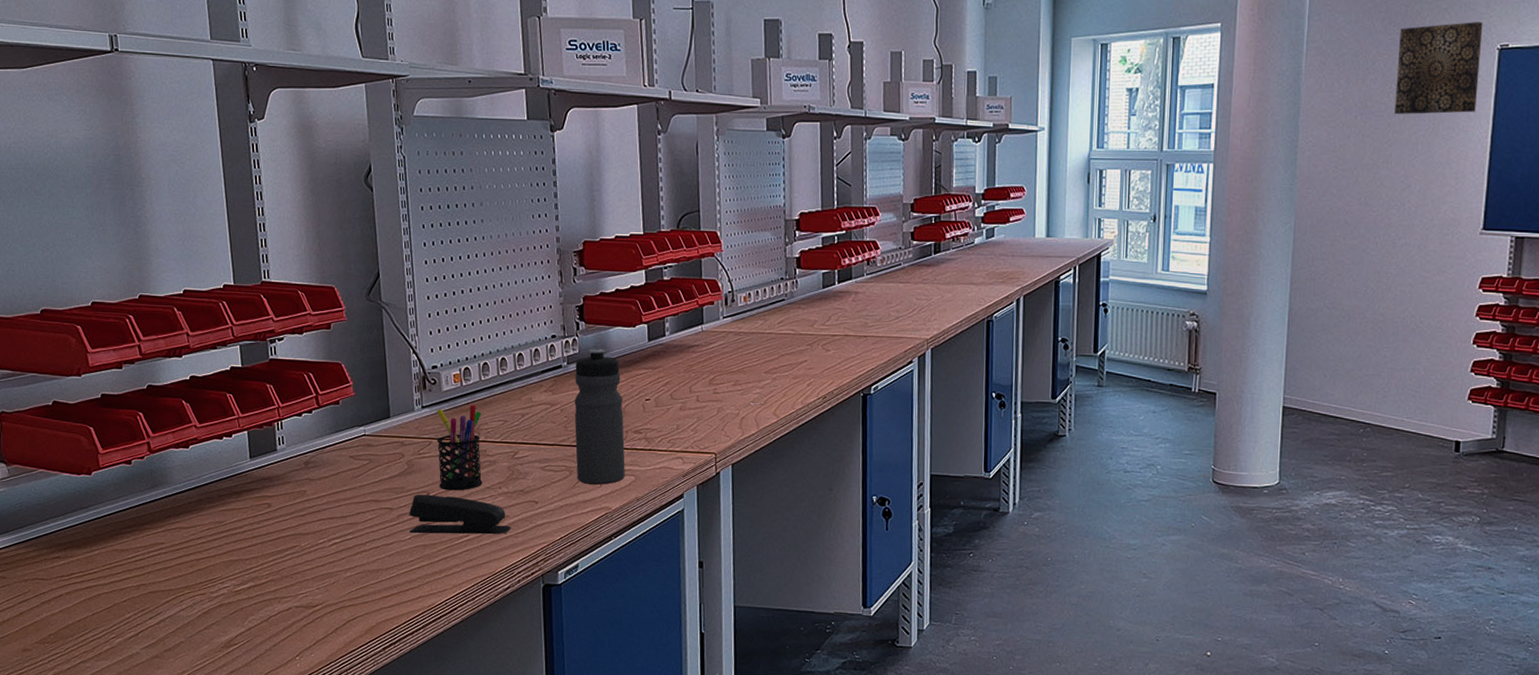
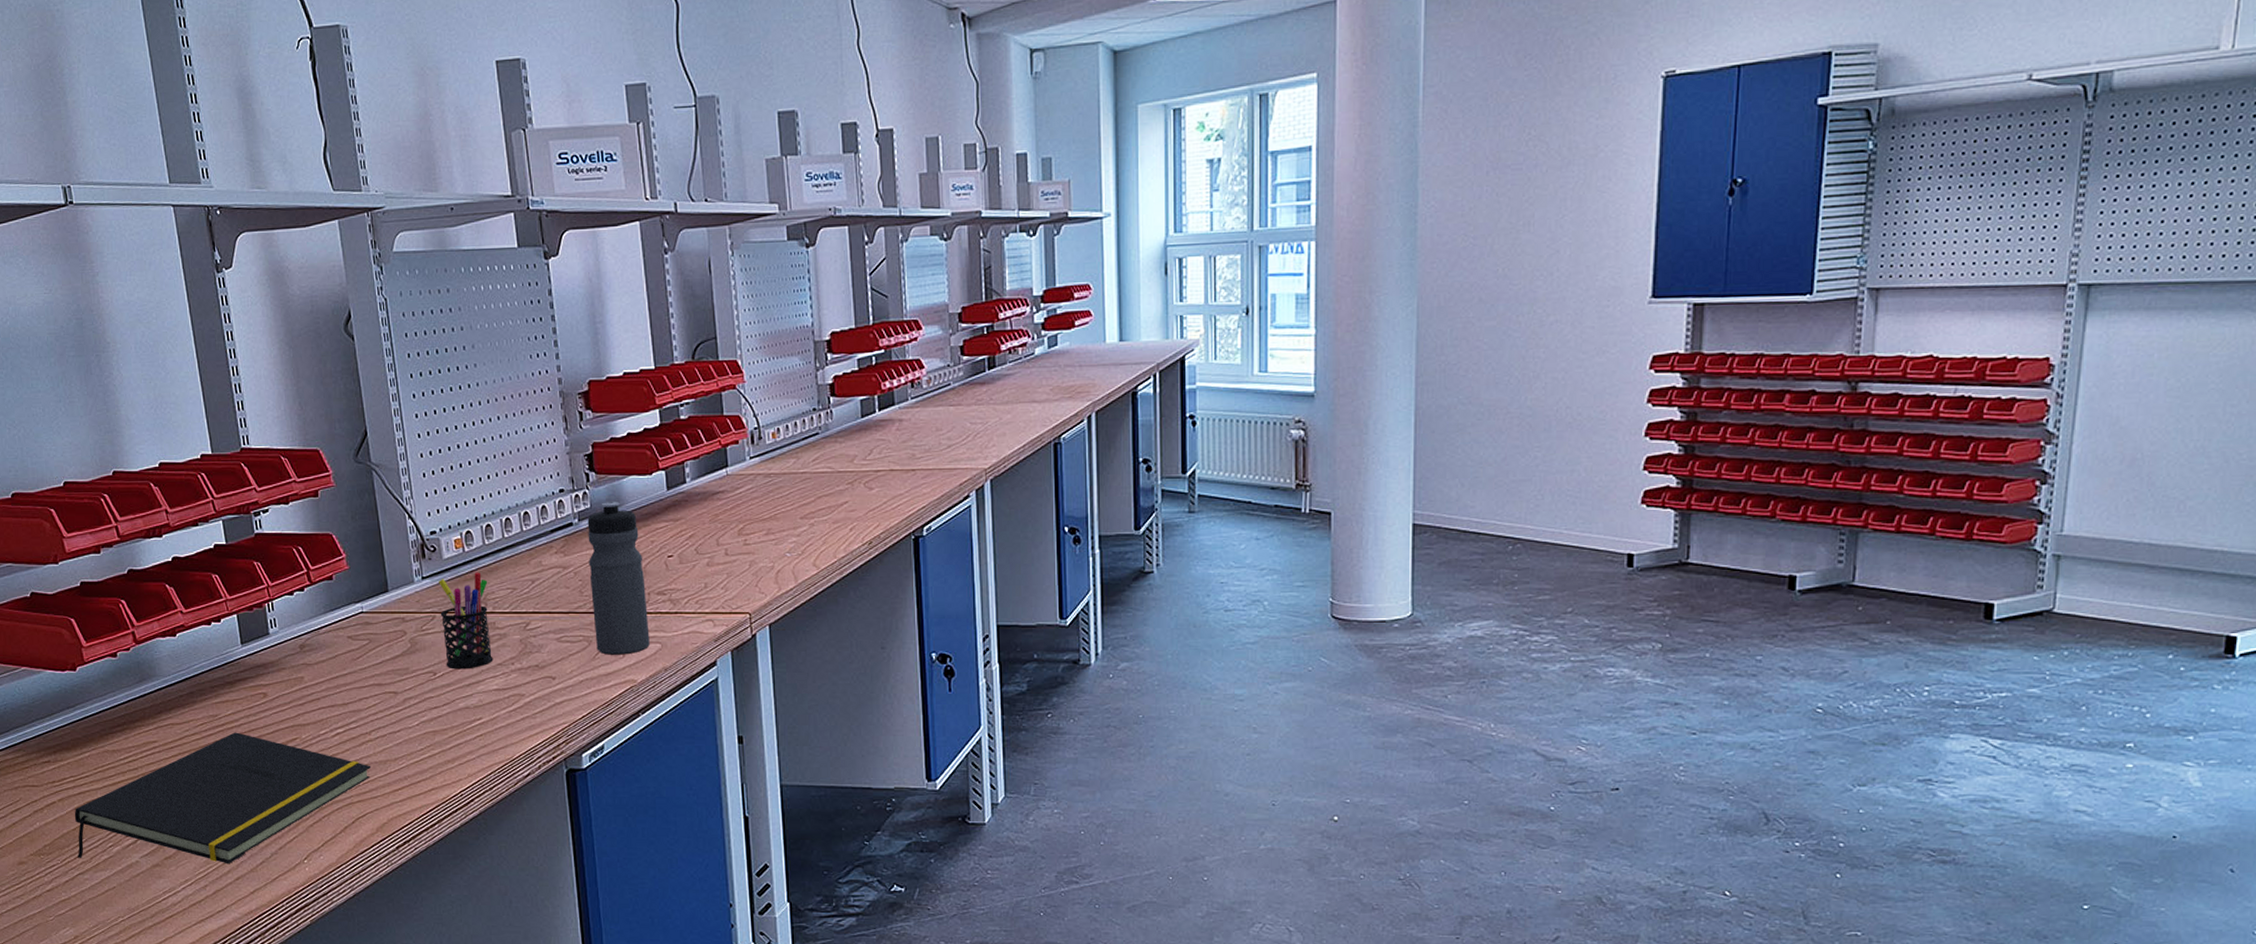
notepad: none [80,538,364,658] -> present [74,732,371,864]
stapler: present [409,494,511,535] -> none [415,675,527,719]
wall art: present [1394,22,1483,114] -> none [1535,45,1642,165]

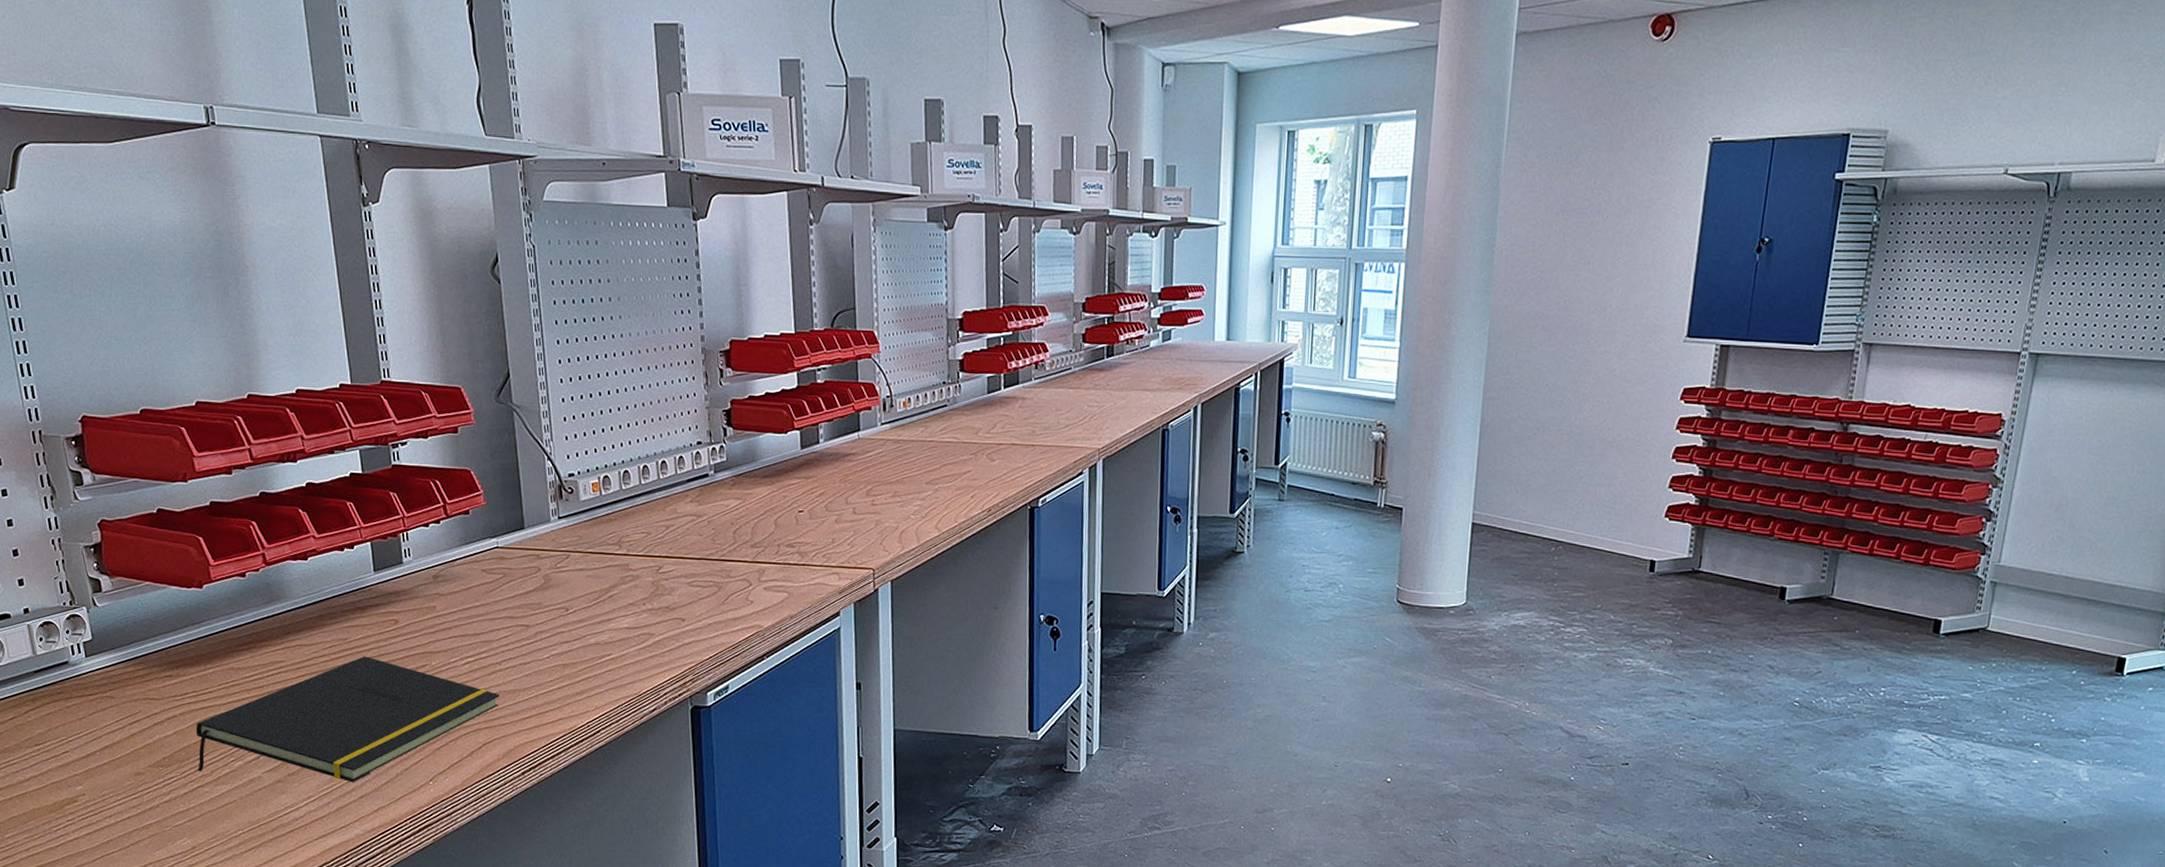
pen holder: present [439,572,493,670] -> none [575,515,625,607]
water bottle: present [587,502,650,655] -> none [722,456,777,602]

